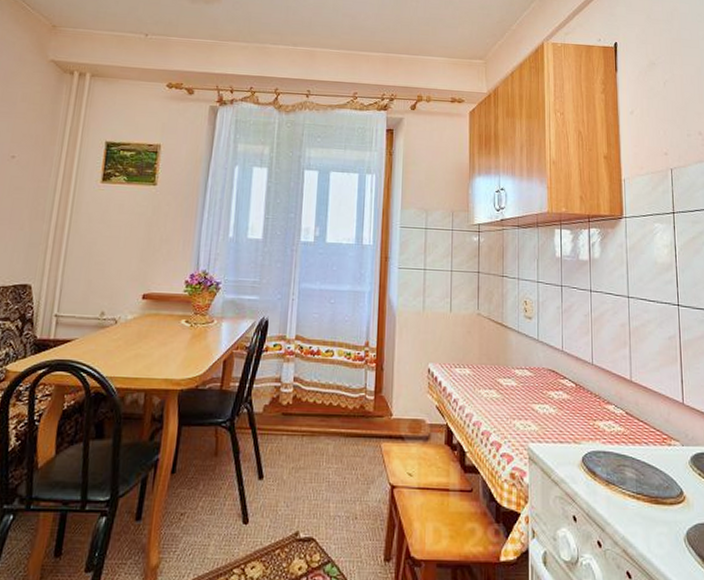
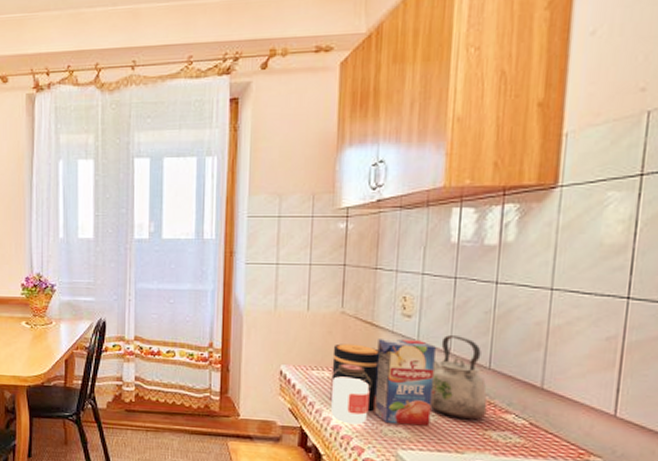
cylinder: none [471,342,509,406] -> present [330,343,379,411]
jar: none [471,361,505,420] -> present [331,363,372,425]
juice carton: none [507,338,552,419] -> present [373,339,436,426]
kettle: none [550,335,594,411] -> present [430,335,488,420]

